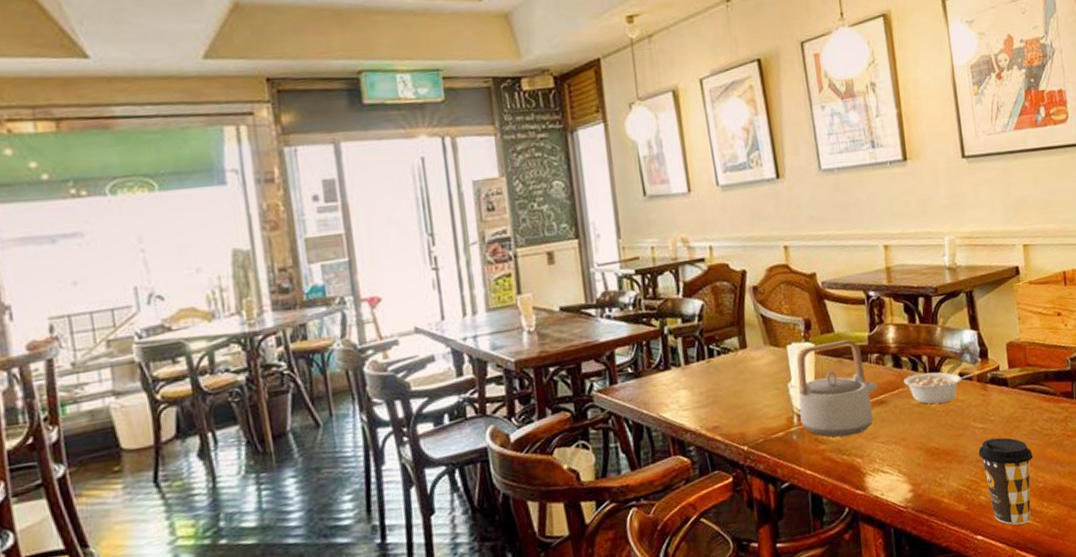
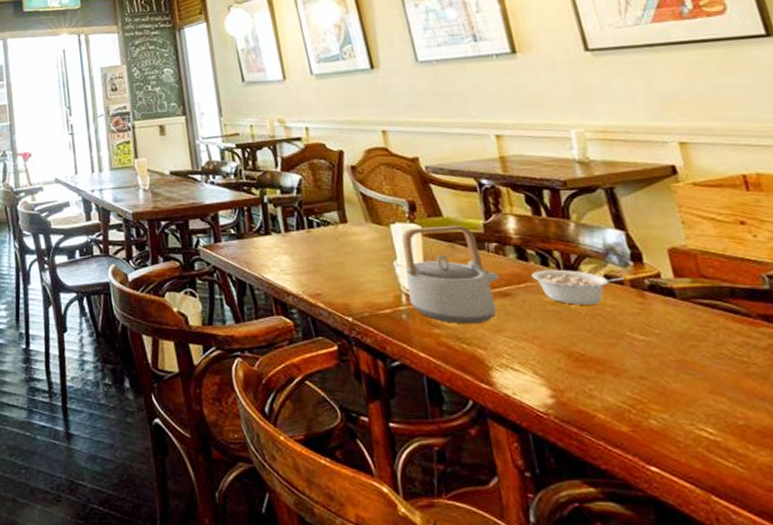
coffee cup: present [978,437,1033,525] -> none [640,355,731,465]

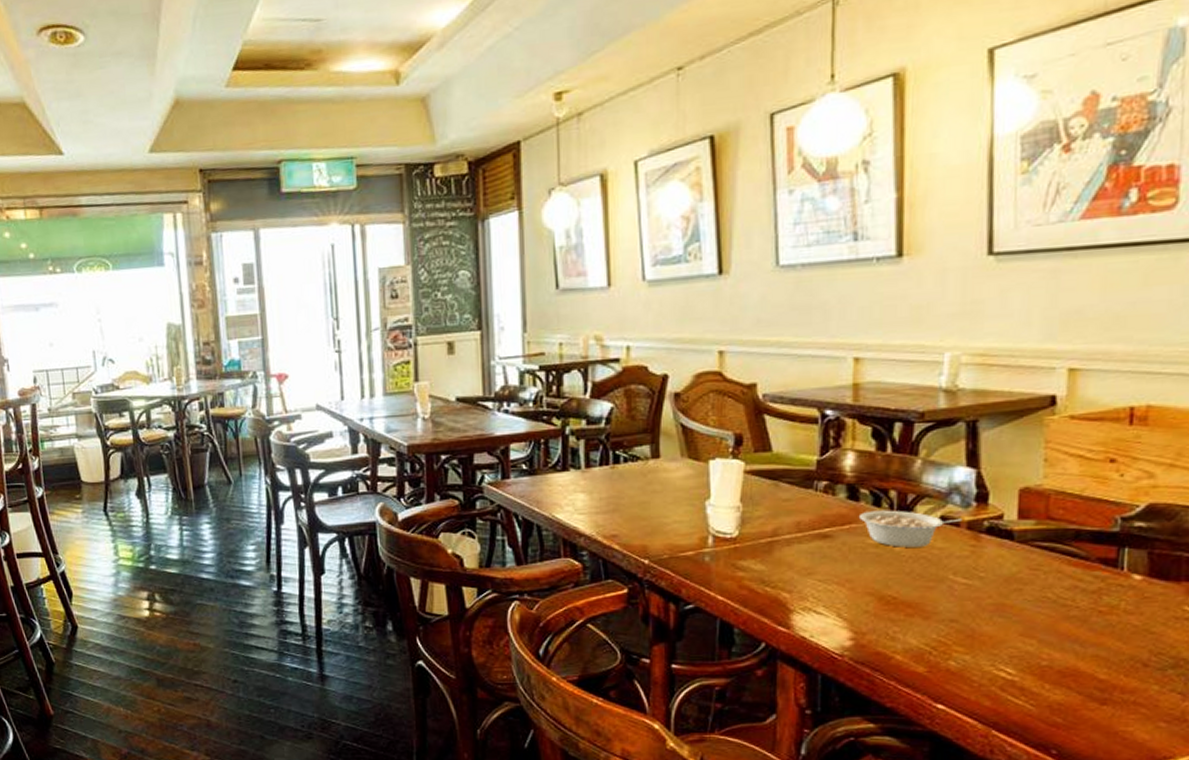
teapot: present [402,224,499,325] -> none [717,460,822,567]

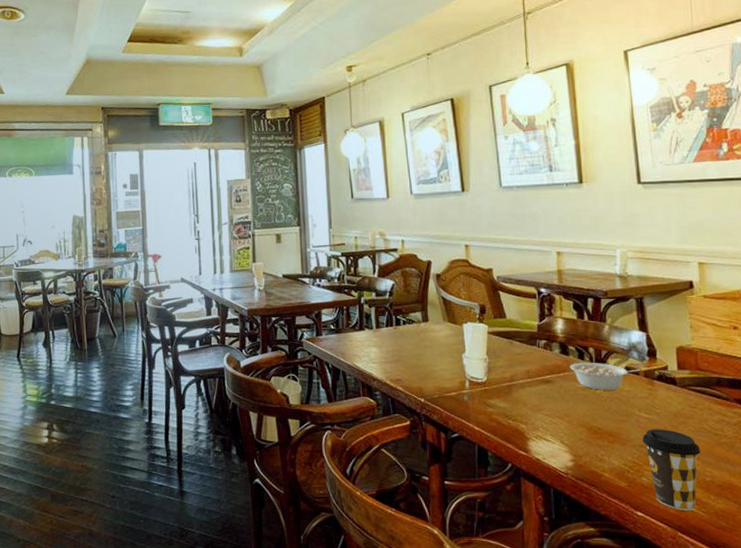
coffee cup: none [955,598,1039,703] -> present [642,429,701,510]

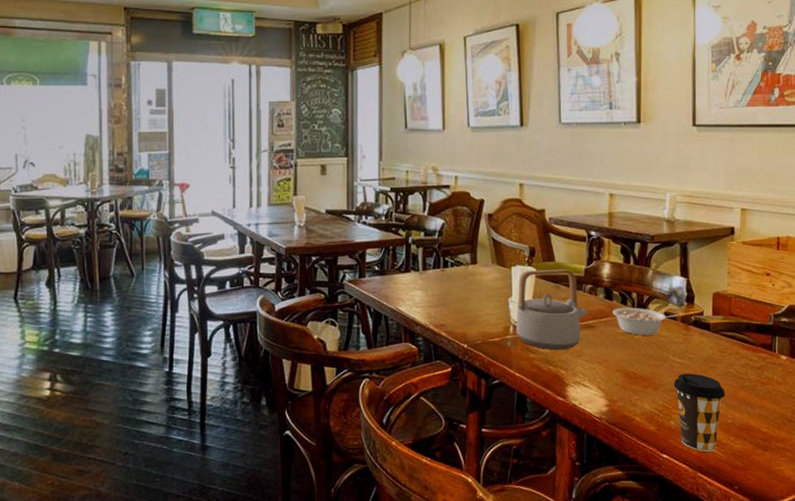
teapot: none [471,325,544,405] -> present [516,268,588,350]

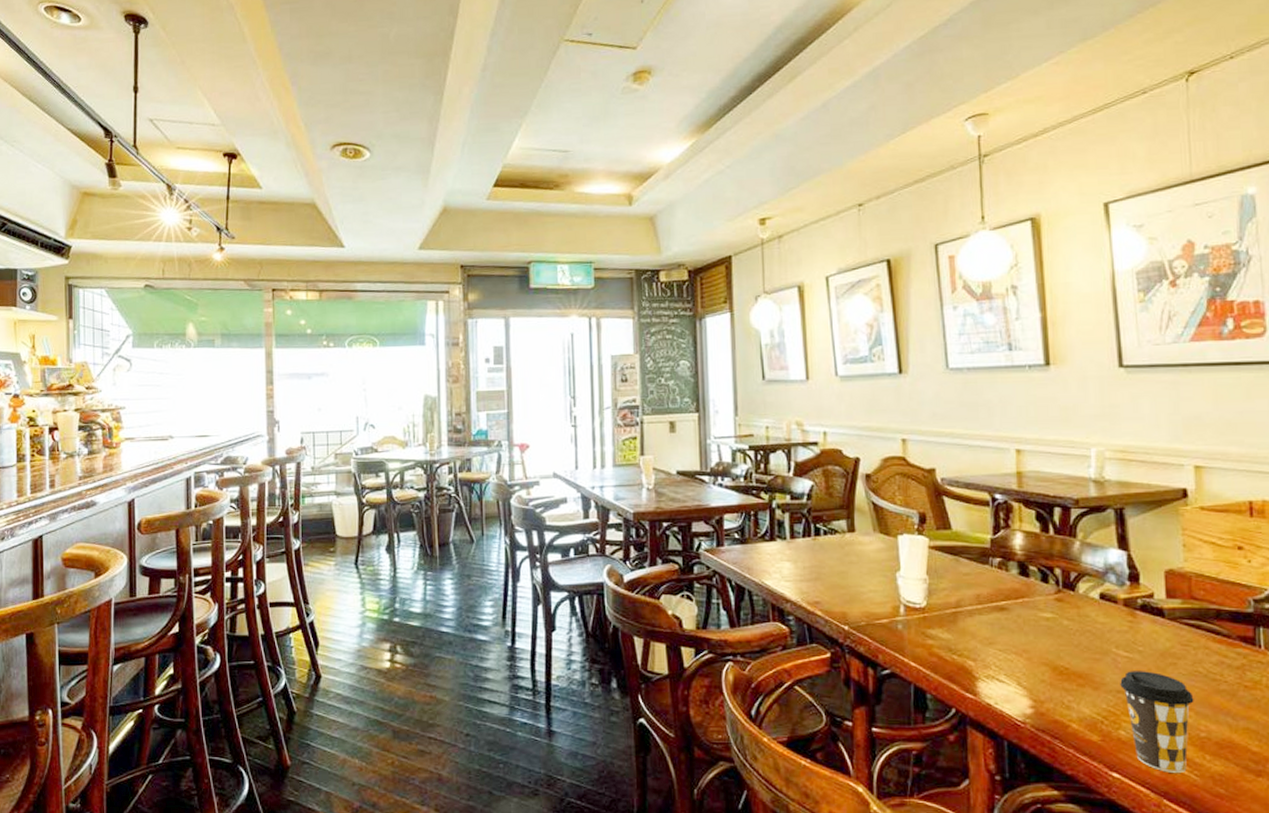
teapot: present [516,268,588,350] -> none [907,538,998,636]
legume: present [613,307,678,335] -> none [1031,586,1119,621]

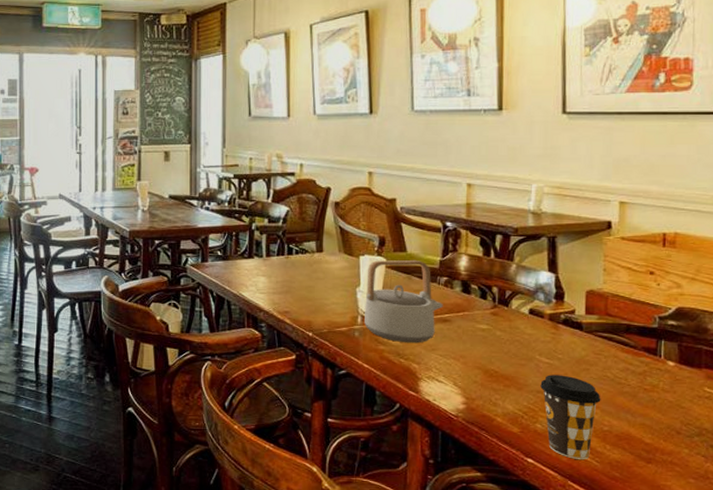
teapot: none [907,538,998,636] -> present [364,259,443,343]

